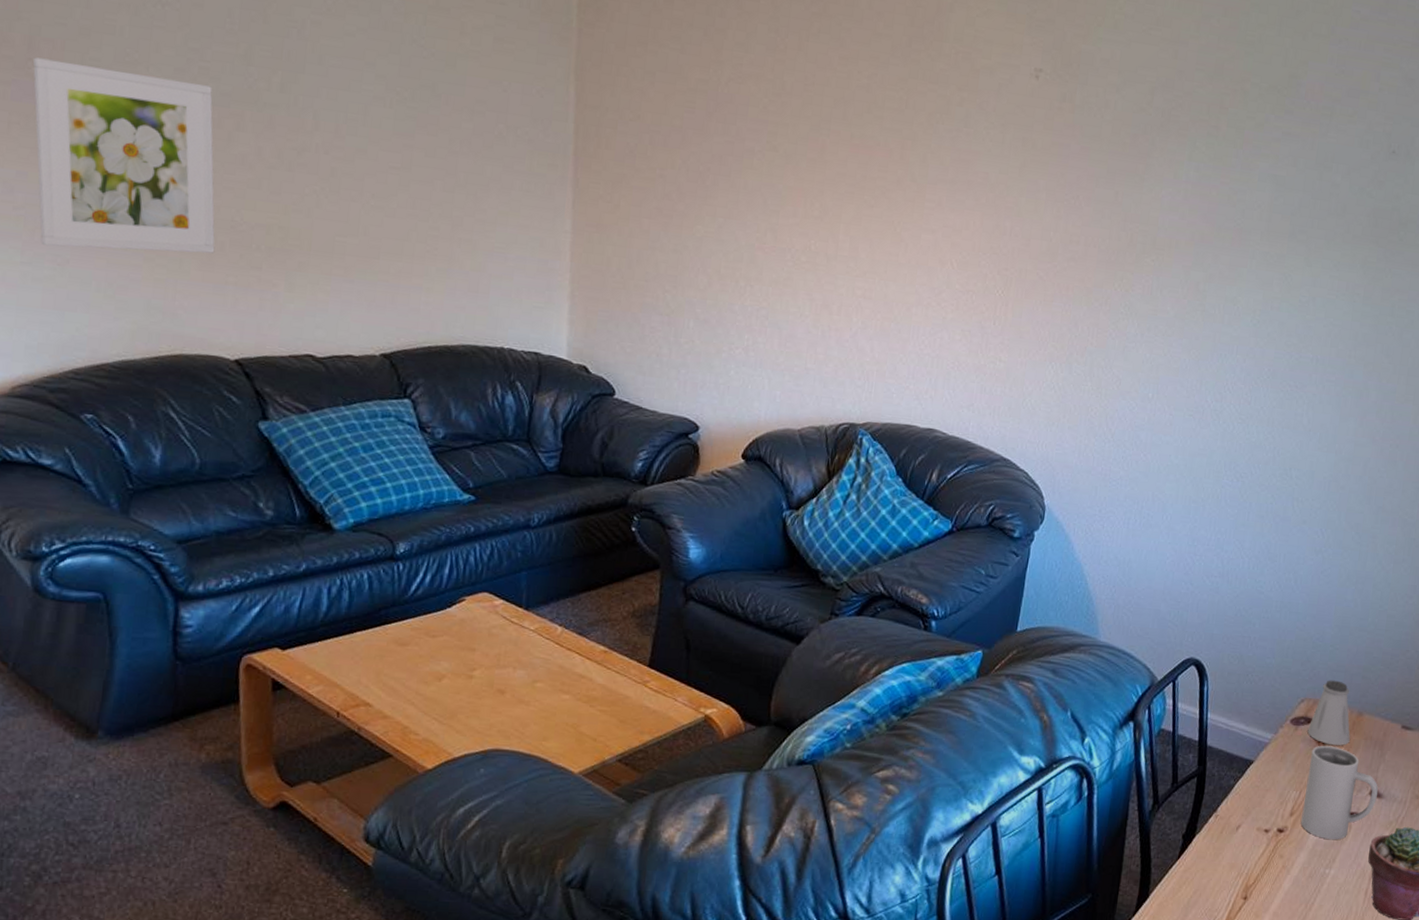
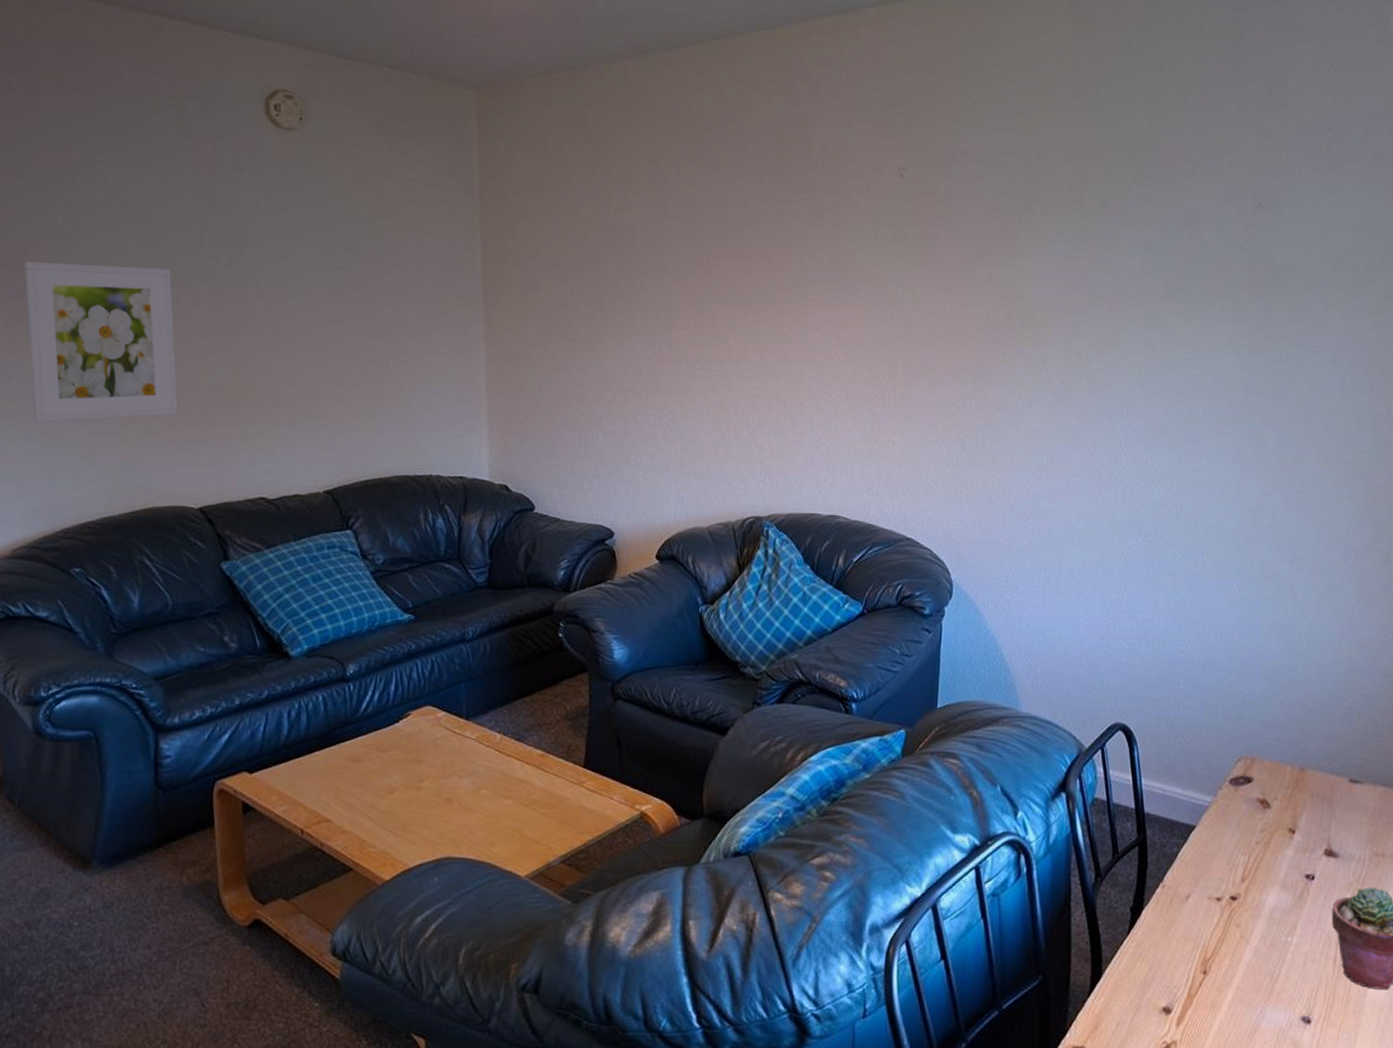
mug: present [1301,745,1379,840] -> none [1254,805,1334,906]
saltshaker: present [1307,680,1351,746] -> none [1249,736,1296,804]

